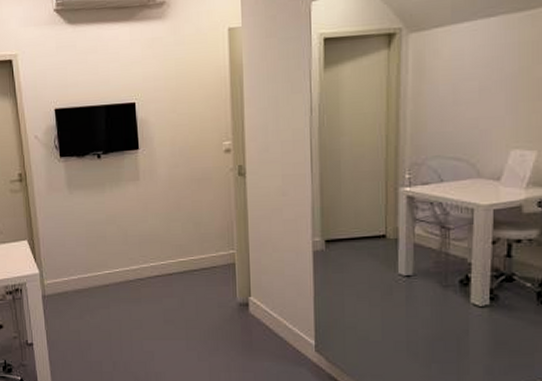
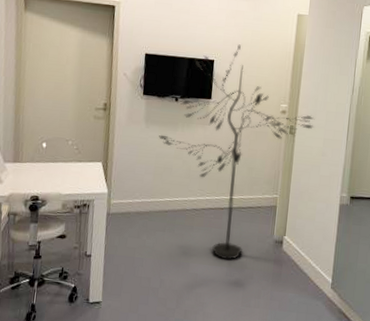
floor lamp: none [85,78,268,331] -> present [159,44,315,260]

